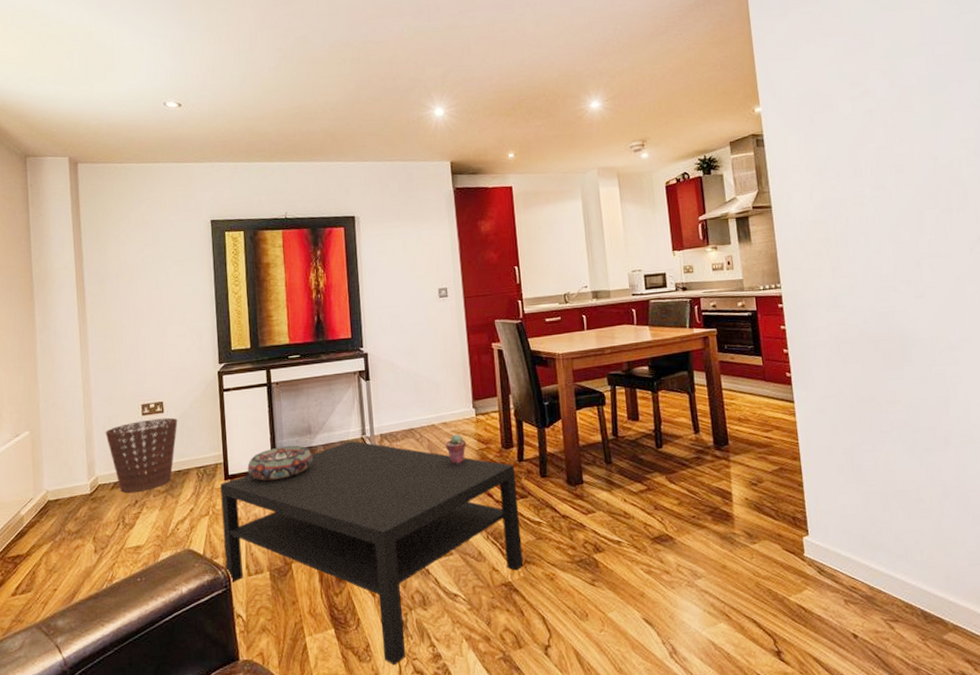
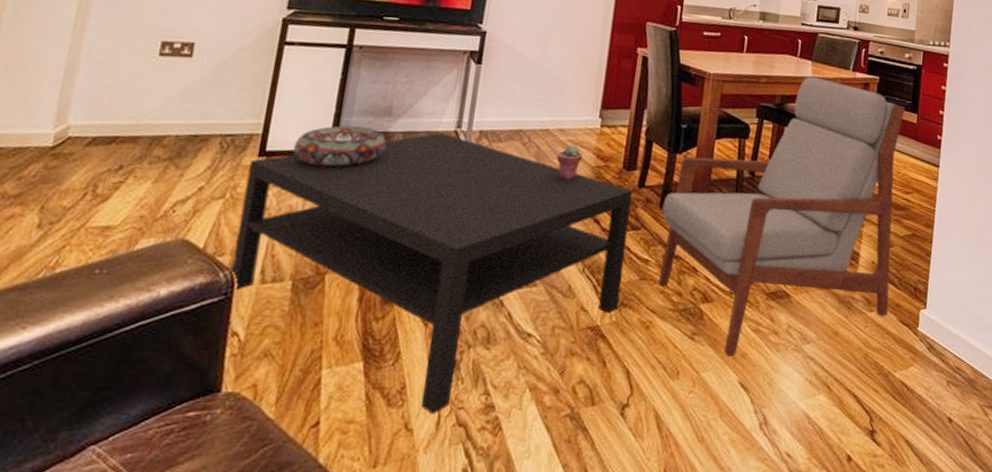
basket: present [105,417,178,494] -> none [96,62,210,155]
armchair: none [542,340,771,597] -> present [658,76,906,356]

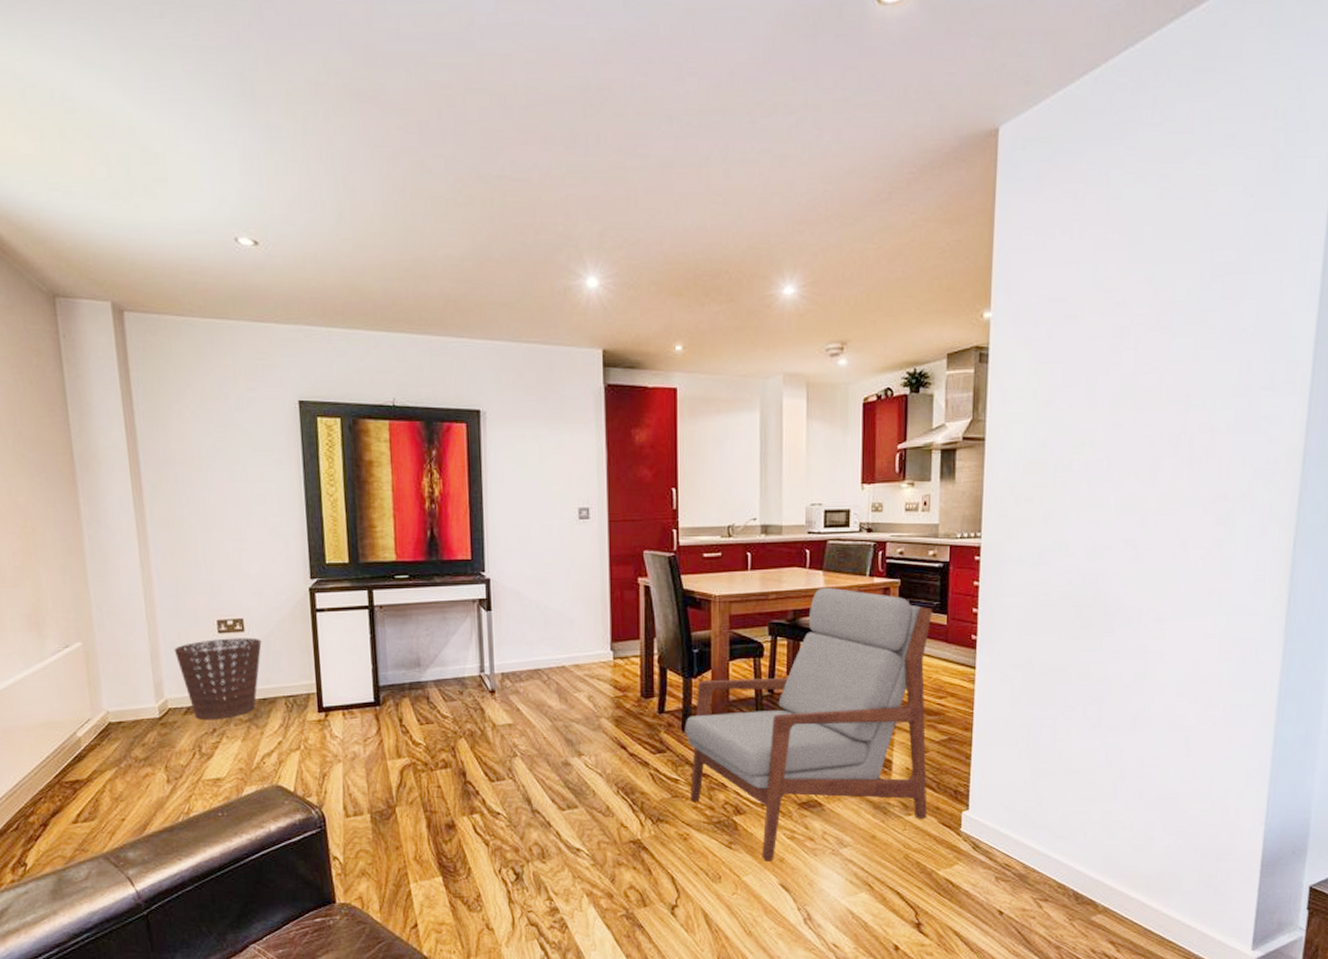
basket: none [96,62,210,155] -> present [174,637,262,720]
coffee table: present [230,133,632,415] -> none [313,678,656,917]
decorative bowl: present [293,126,386,167] -> none [345,679,422,716]
potted succulent: present [556,144,582,180] -> none [577,678,600,712]

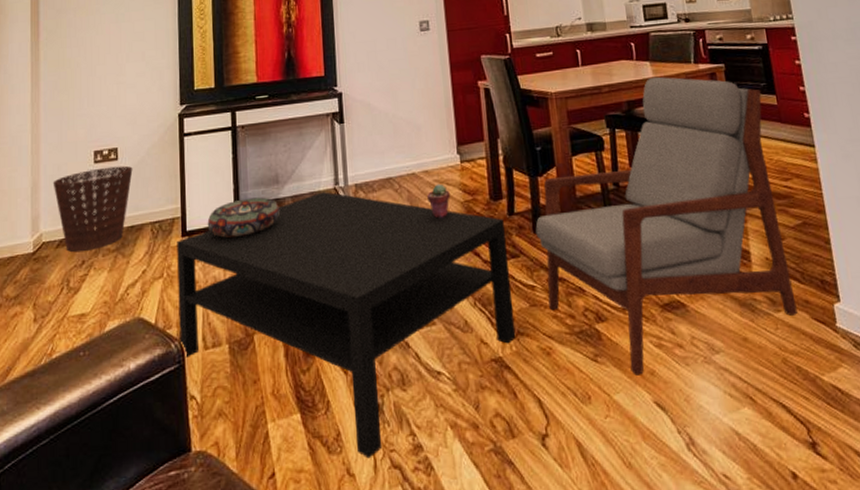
coffee table: none [313,678,656,917] -> present [177,192,516,459]
decorative bowl: none [345,679,422,716] -> present [207,197,280,238]
potted succulent: none [577,678,600,712] -> present [427,184,450,218]

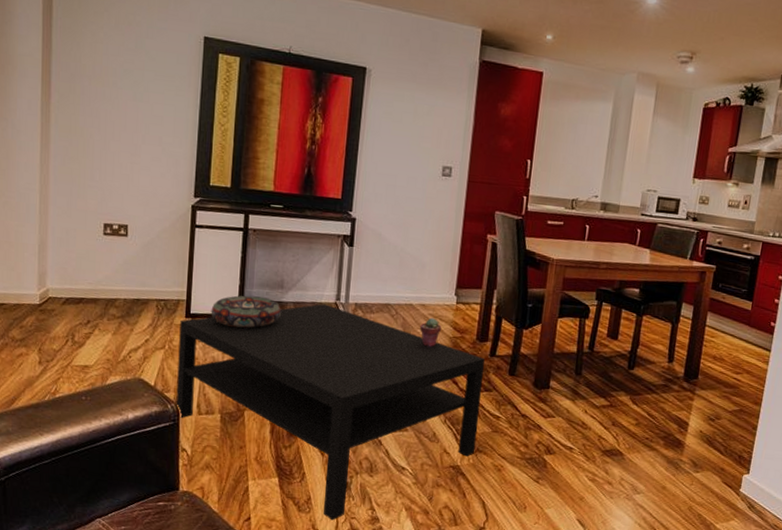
basket: present [53,165,133,253] -> none [61,240,142,313]
armchair: present [535,76,798,376] -> none [508,264,741,499]

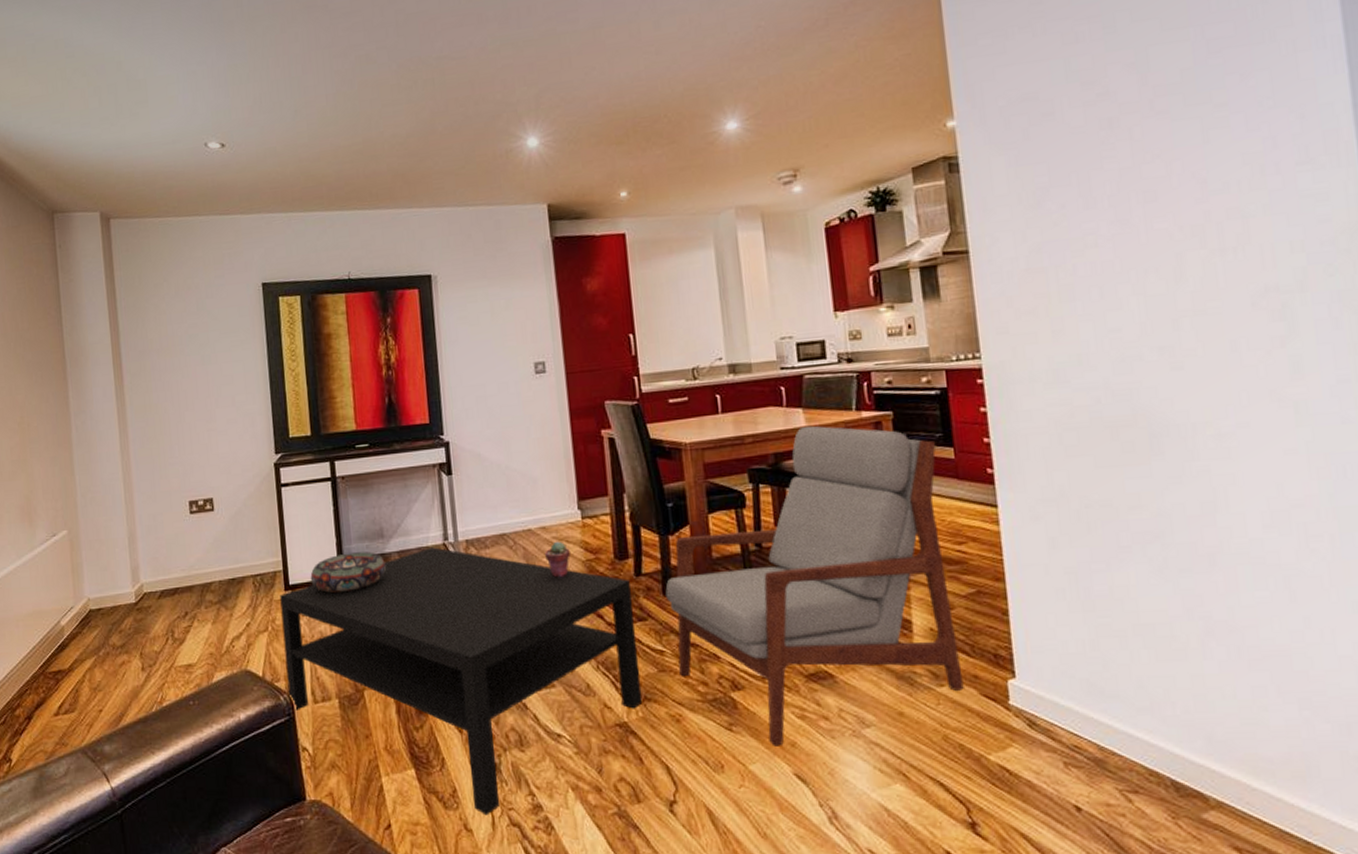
armchair: none [508,264,741,499] -> present [665,425,964,746]

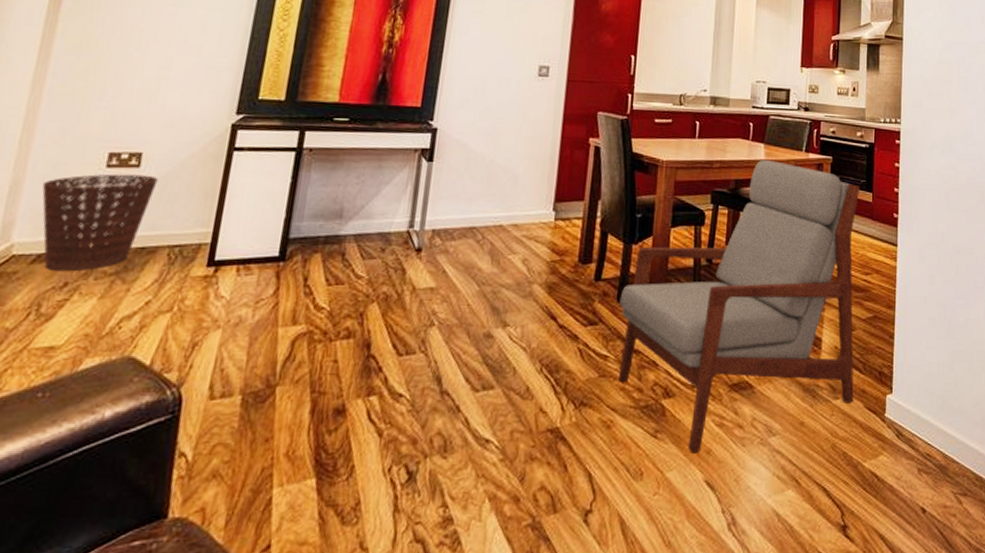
basket: none [149,516,230,604] -> present [42,173,158,272]
coffee table: present [280,547,643,816] -> none [177,234,588,531]
decorative bowl: present [310,551,386,593] -> none [242,231,338,273]
potted succulent: present [545,541,570,578] -> none [511,239,537,277]

